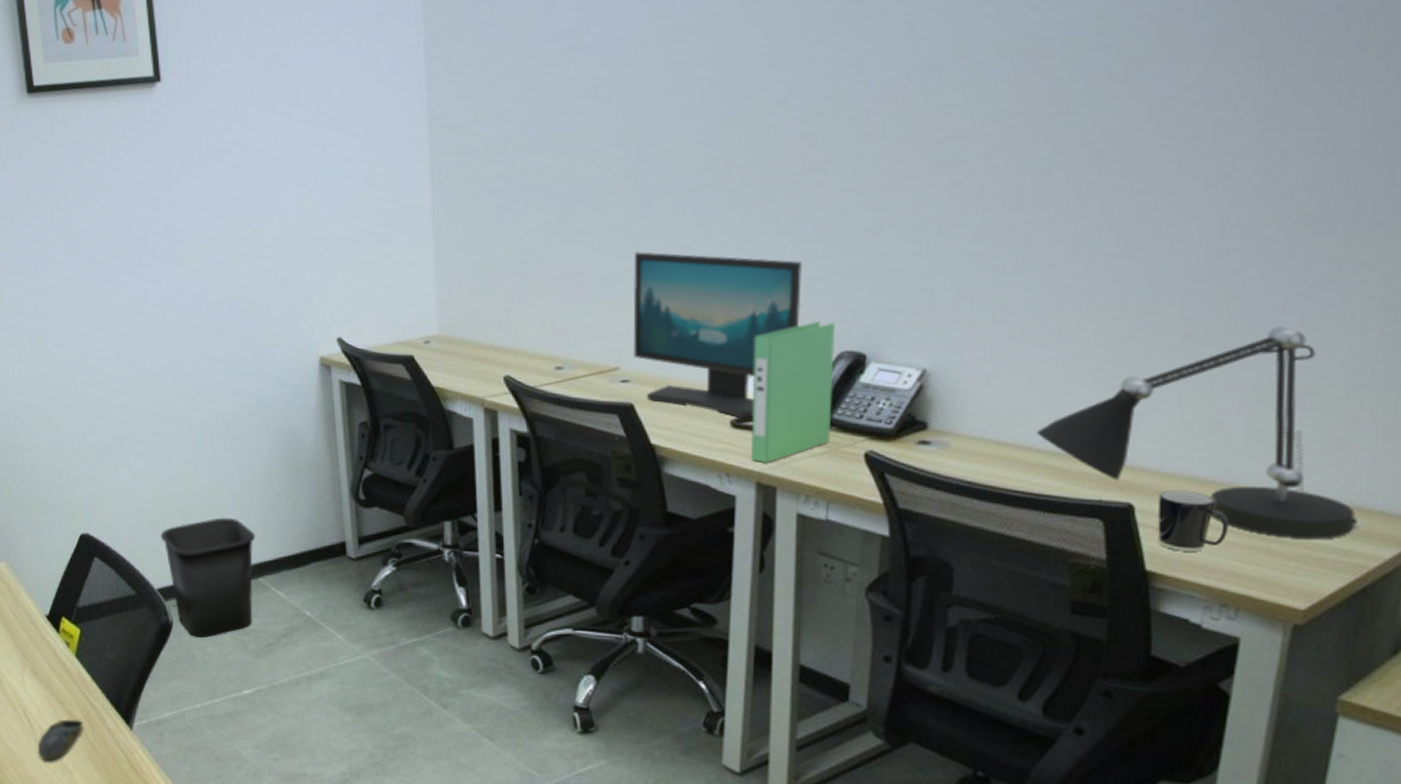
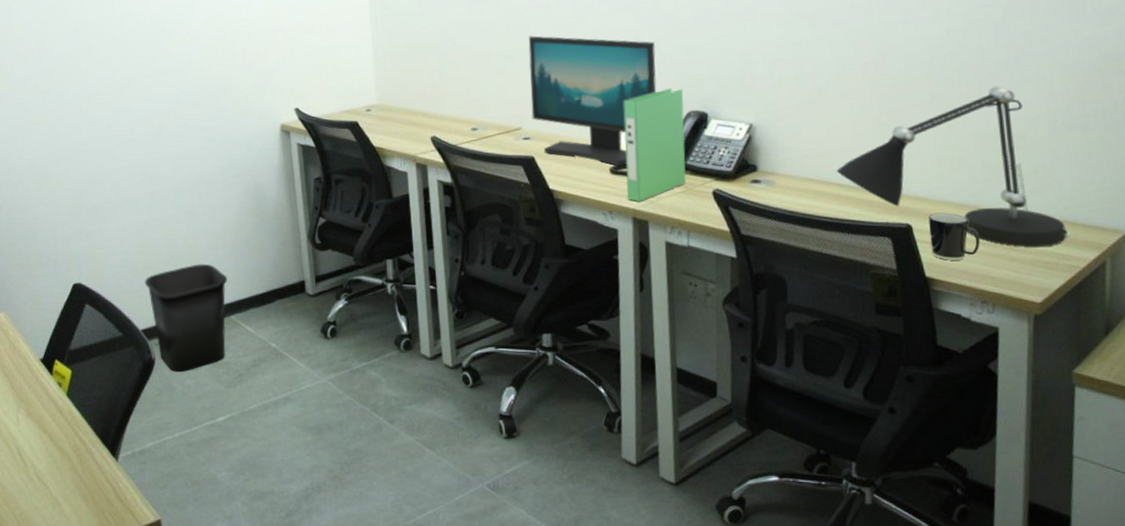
computer mouse: present [37,719,84,762] -> none [29,455,74,496]

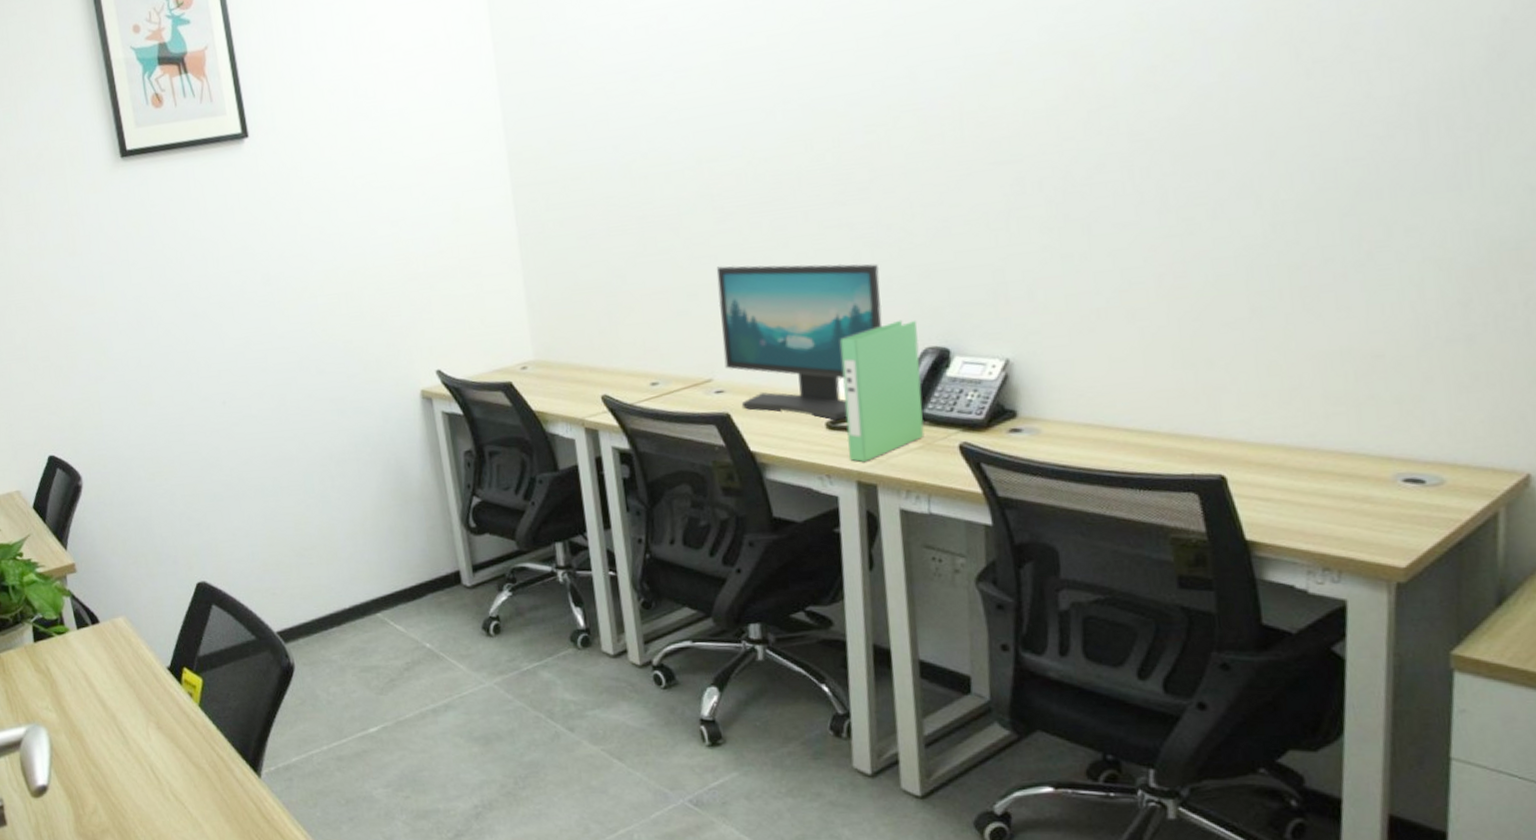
waste bin: present [144,264,228,372] -> none [276,555,374,678]
desk lamp: present [836,86,1069,247] -> none [1122,292,1445,497]
mug: present [928,212,980,261] -> none [1249,458,1321,519]

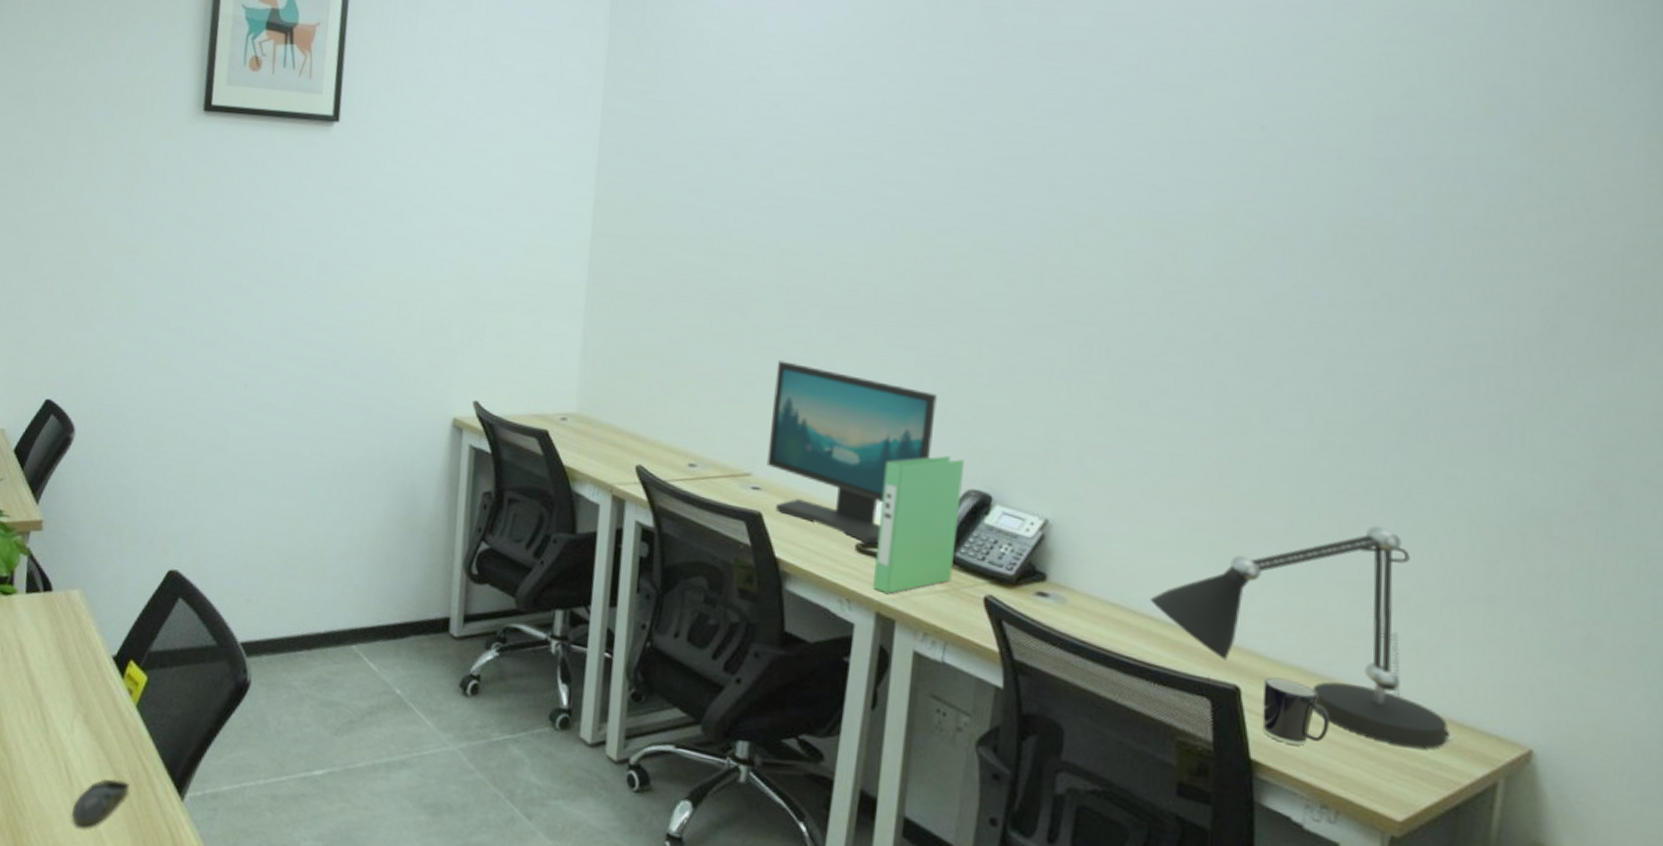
computer mouse: none [166,771,212,817] -> present [71,779,130,828]
desk lamp: none [1122,292,1445,497] -> present [1150,525,1451,748]
mug: none [1249,458,1321,519] -> present [1262,677,1330,746]

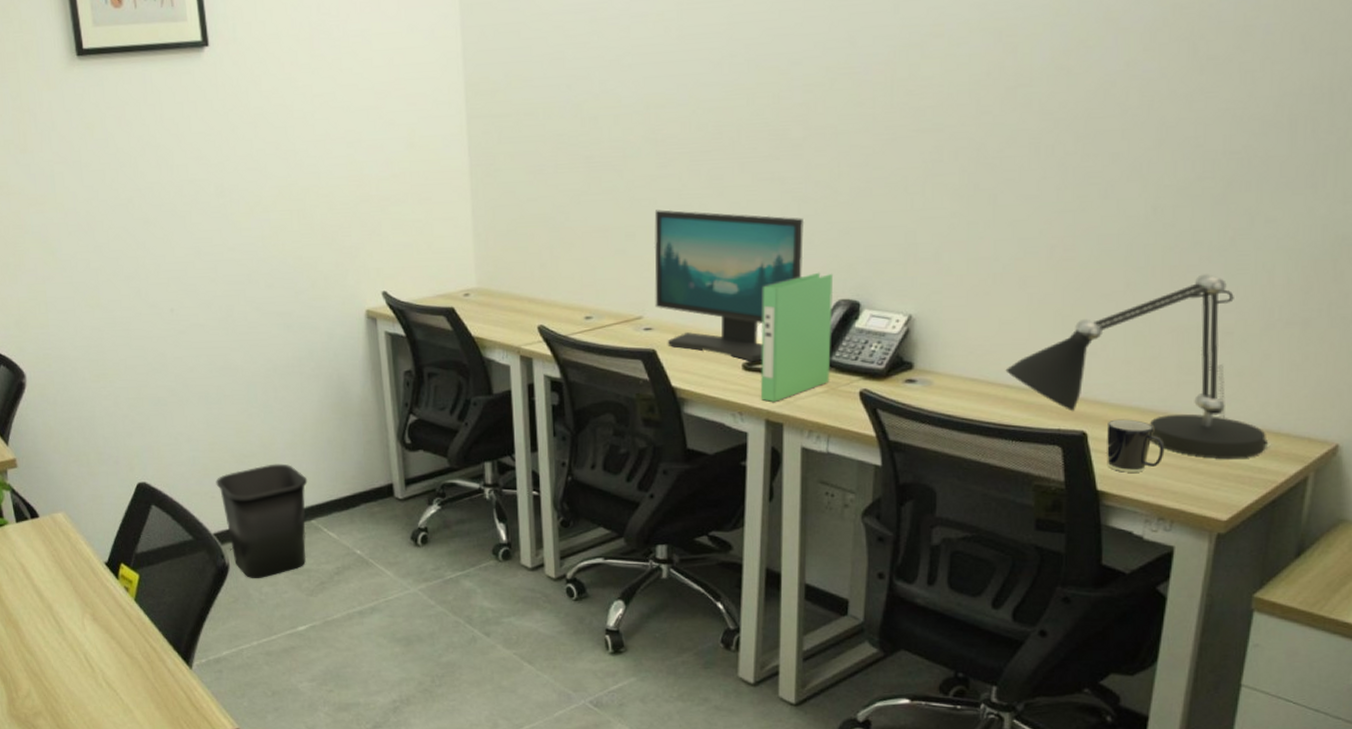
computer mouse: present [71,779,130,828] -> none [98,661,145,703]
waste bin: none [254,572,357,705] -> present [216,463,308,578]

